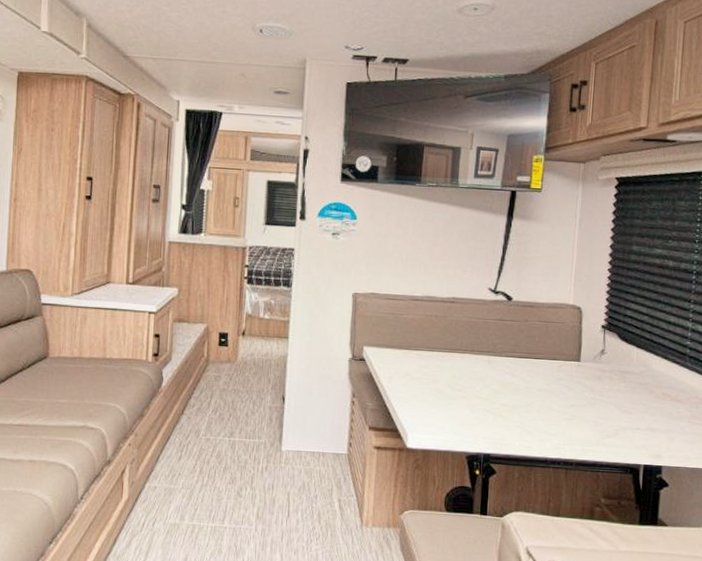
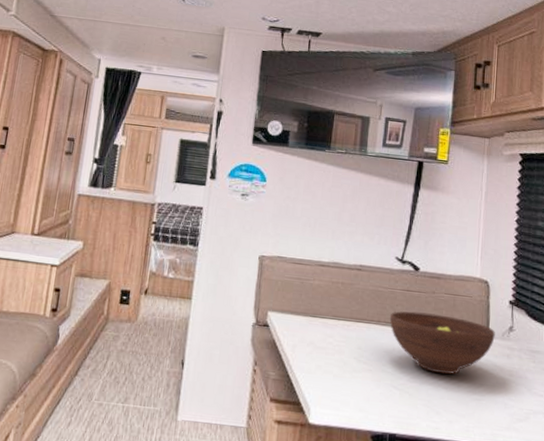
fruit bowl: none [483,339,587,398] -> present [389,311,495,375]

